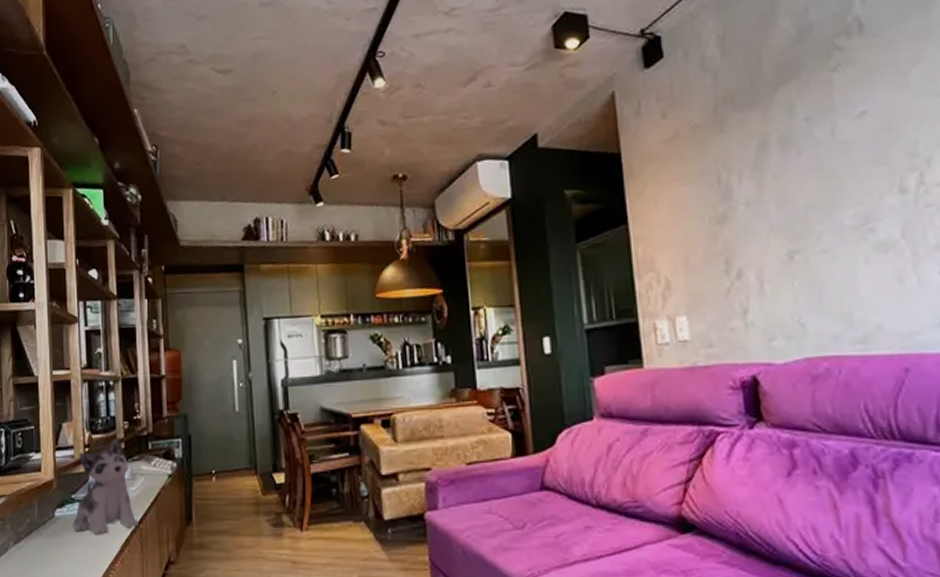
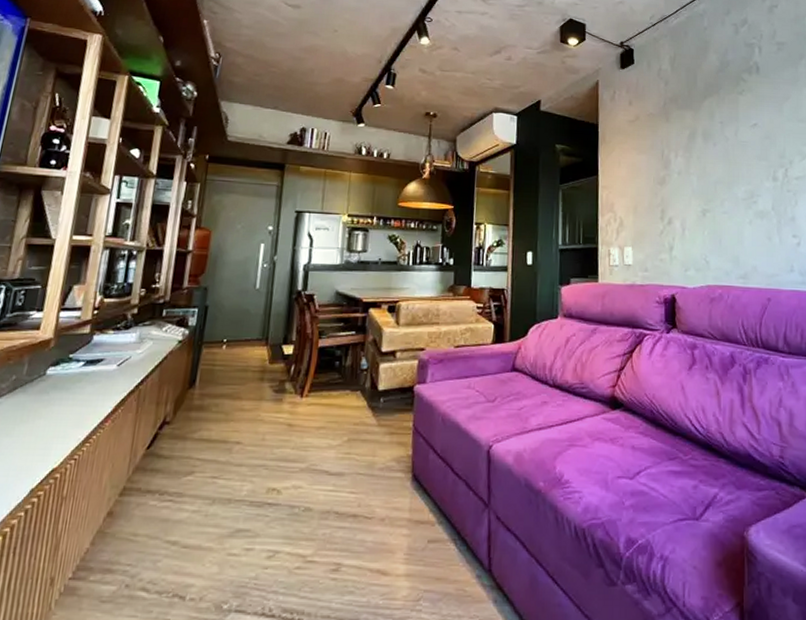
plush toy: present [72,437,139,535] -> none [64,302,139,395]

